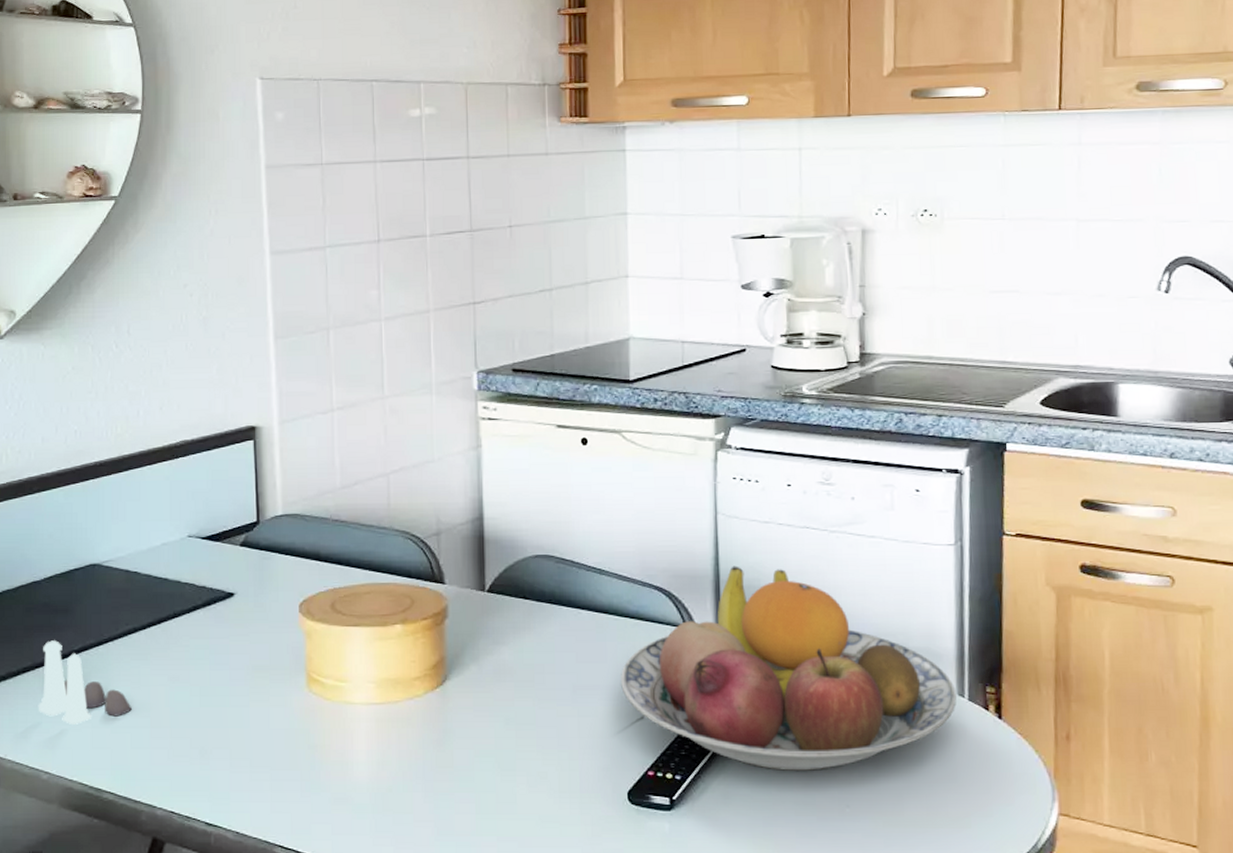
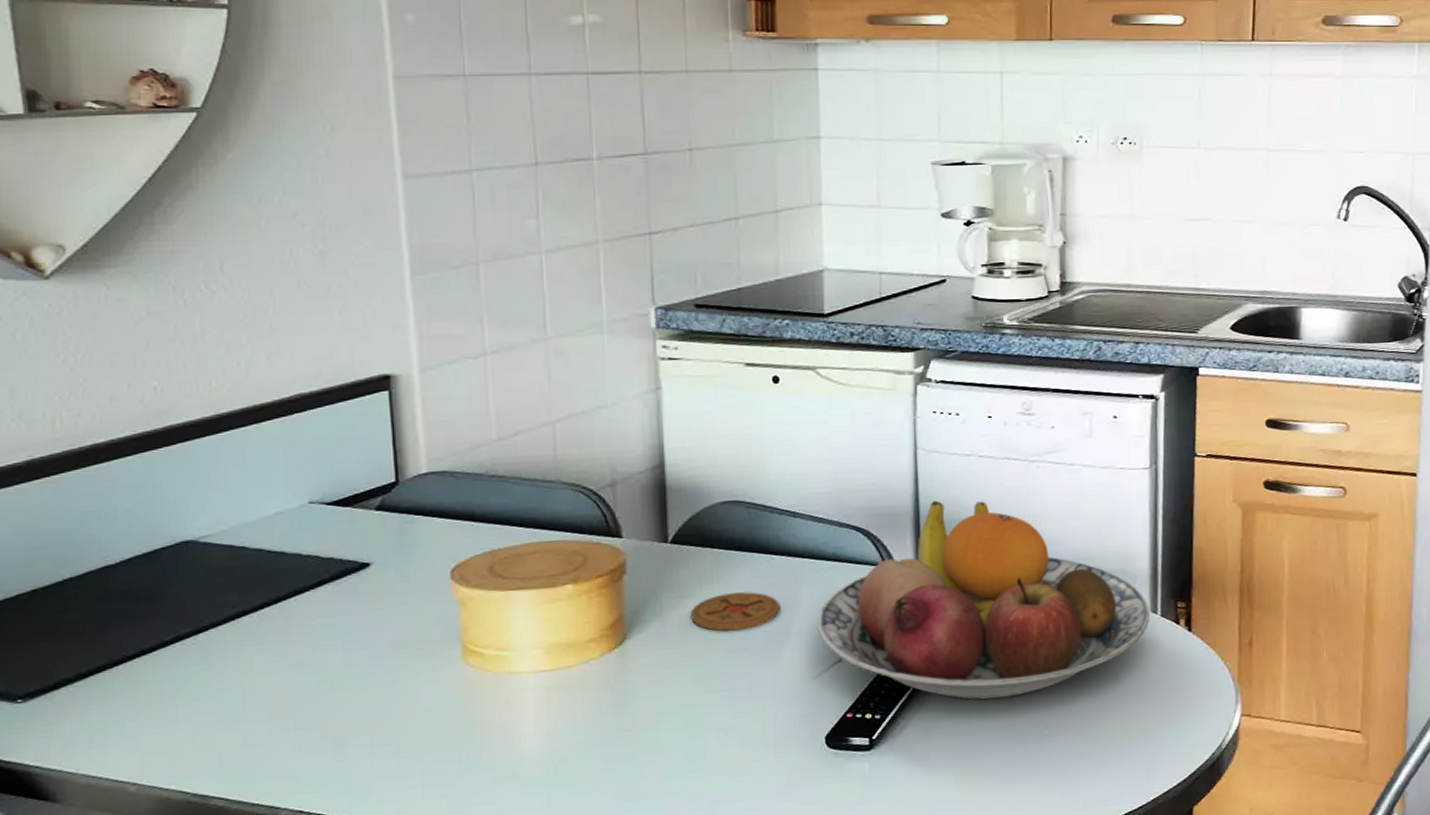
salt and pepper shaker set: present [38,640,132,724] -> none [119,632,244,727]
coaster: none [504,643,586,680] -> present [690,592,780,631]

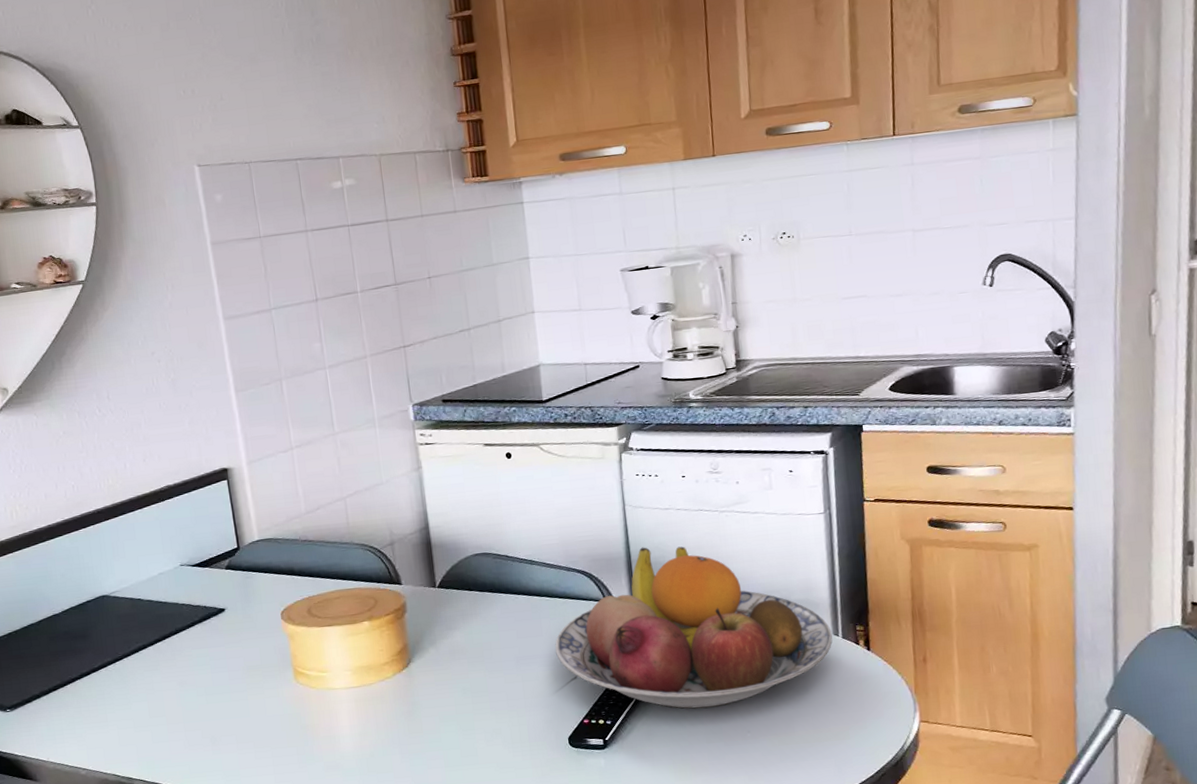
coaster: present [690,592,780,631] -> none [457,624,526,656]

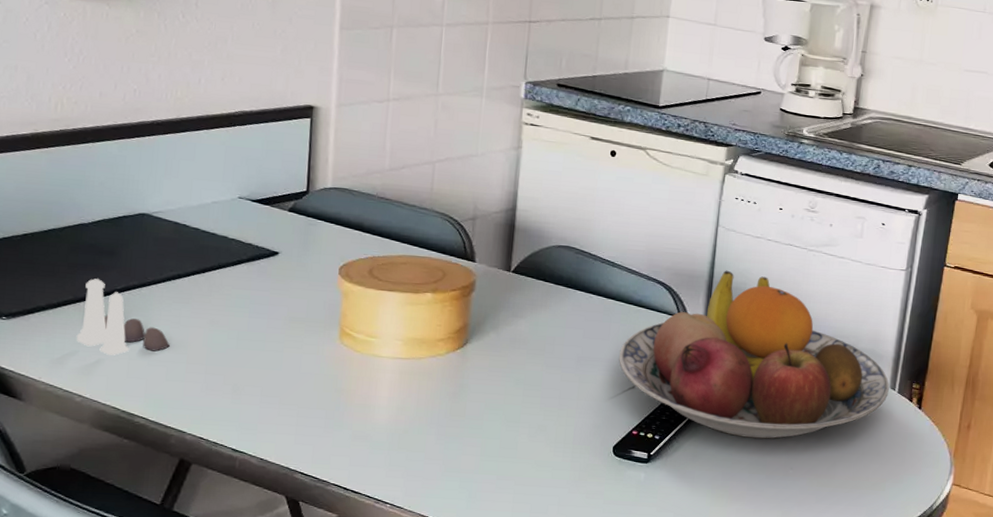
salt and pepper shaker set: none [68,661,150,729] -> present [76,278,170,356]

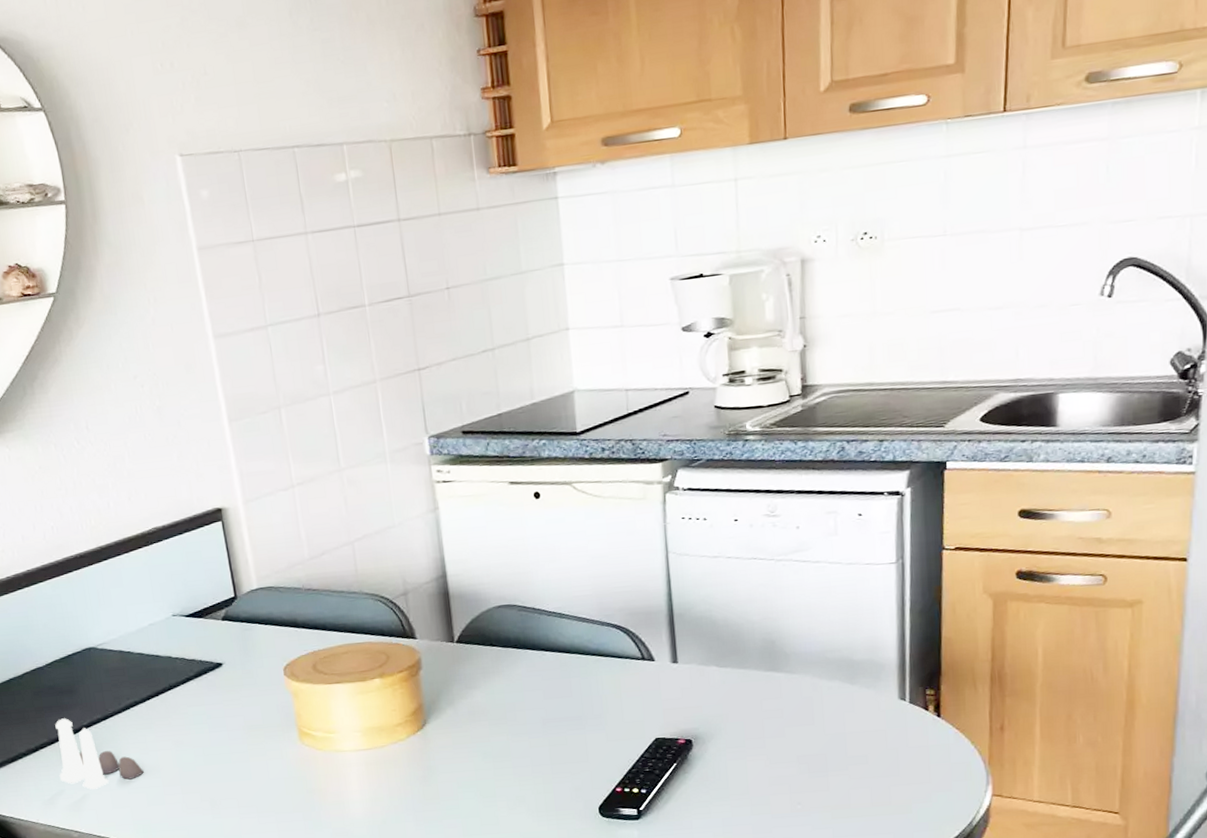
fruit bowl: present [619,270,889,439] -> none [586,599,898,778]

